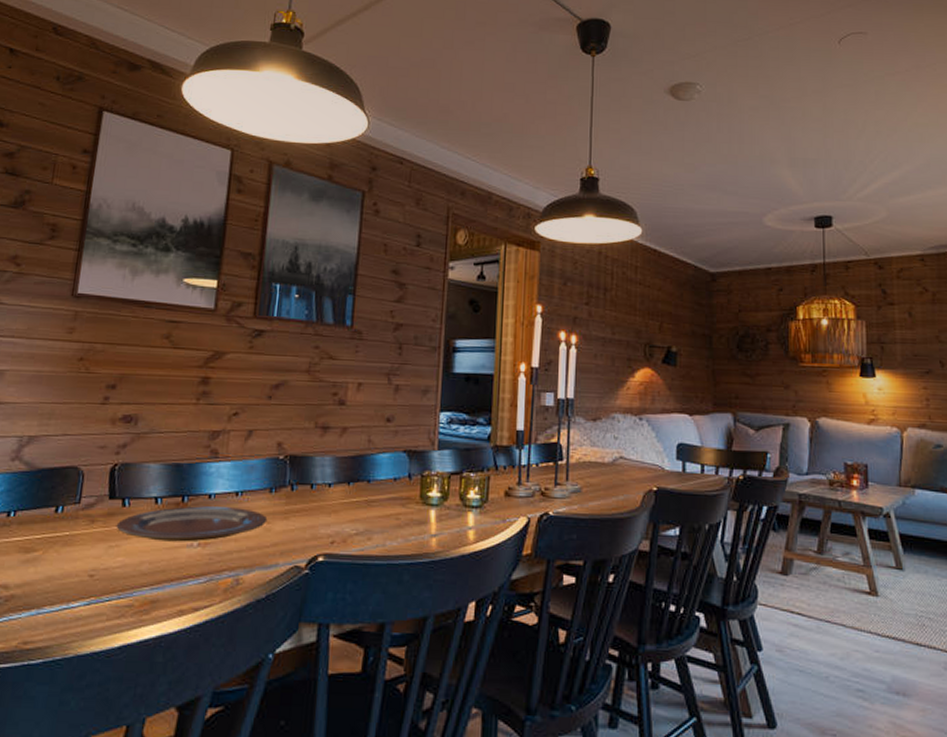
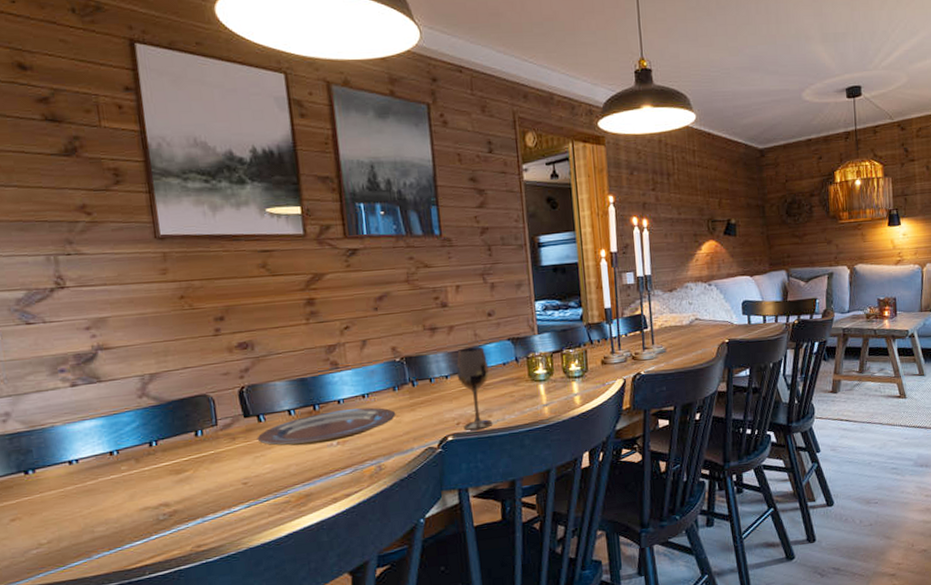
wine glass: none [337,454,378,553] -> present [456,347,493,430]

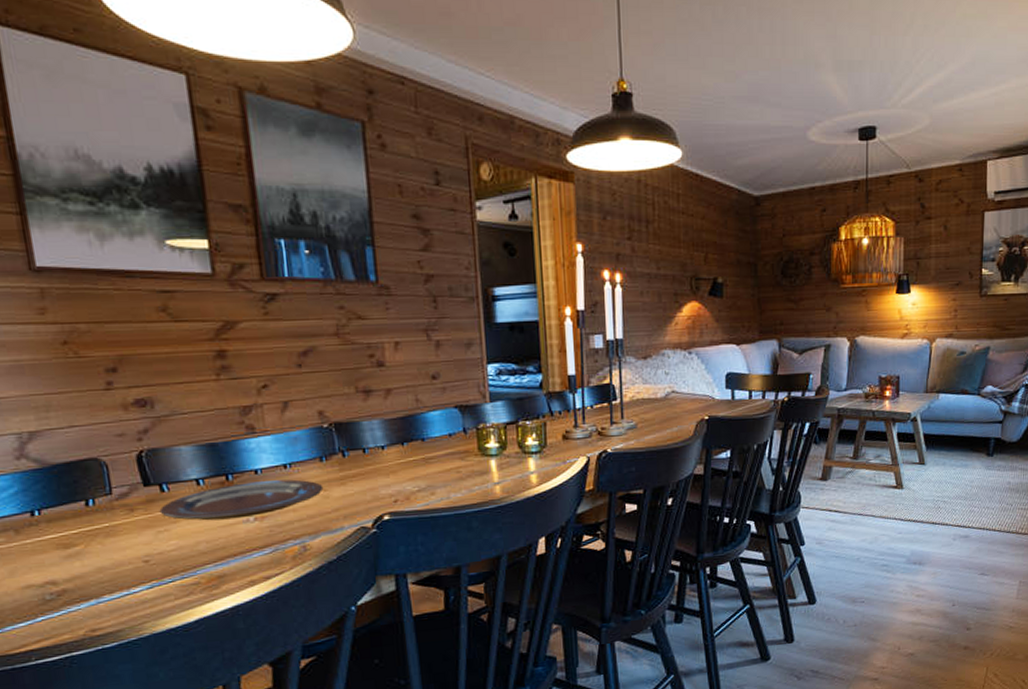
wine glass: present [456,347,493,430] -> none [394,414,436,509]

